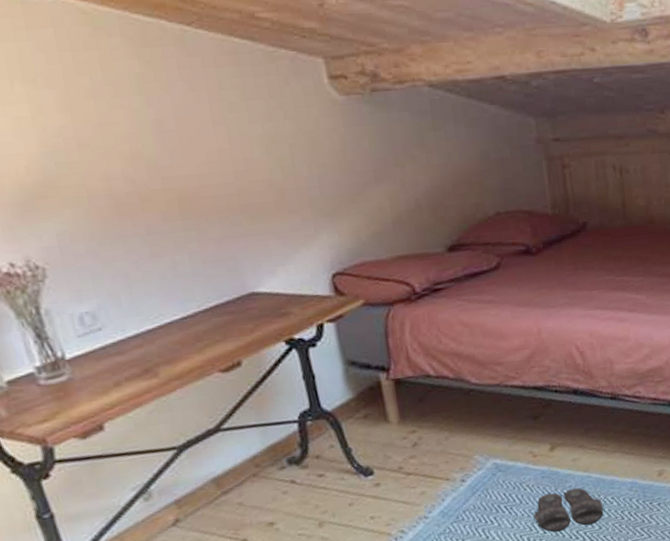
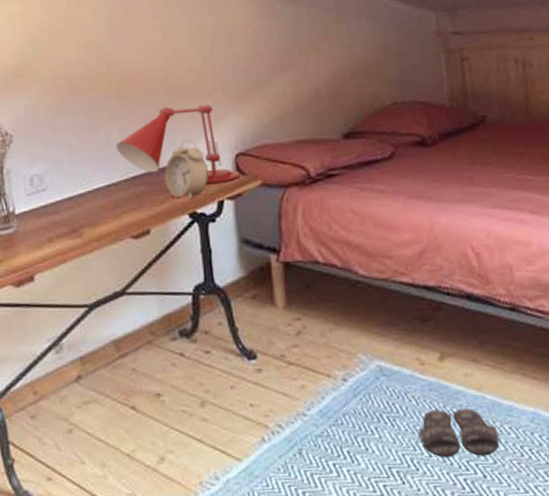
desk lamp: none [186,222,342,309] -> present [116,105,243,185]
alarm clock: none [251,261,304,326] -> present [164,139,208,200]

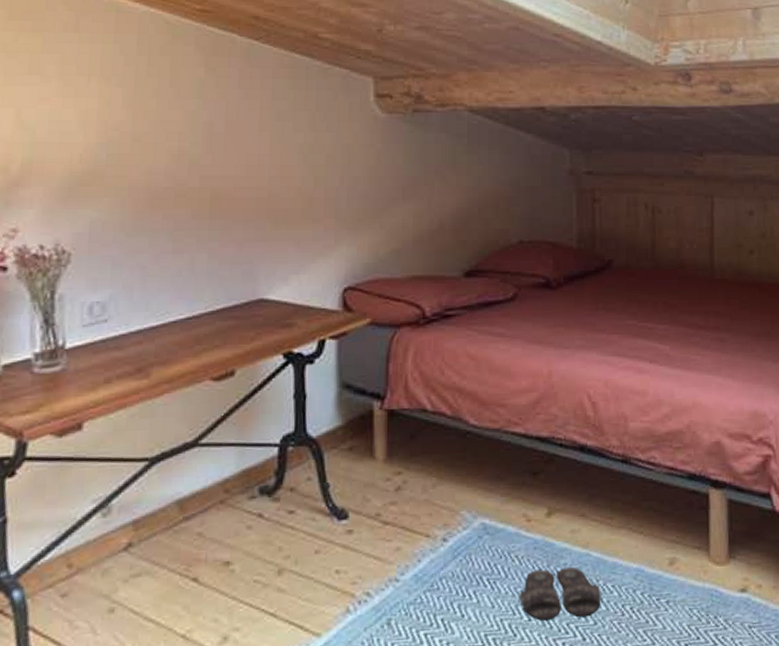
desk lamp: present [116,105,243,185] -> none [202,231,350,321]
alarm clock: present [164,139,208,200] -> none [257,269,310,338]

